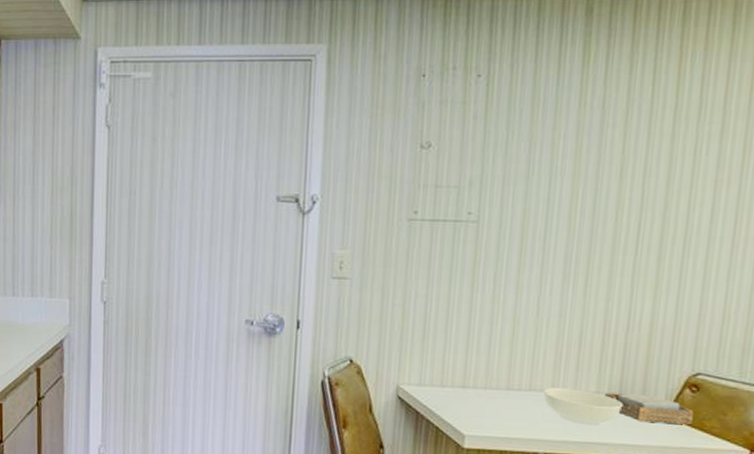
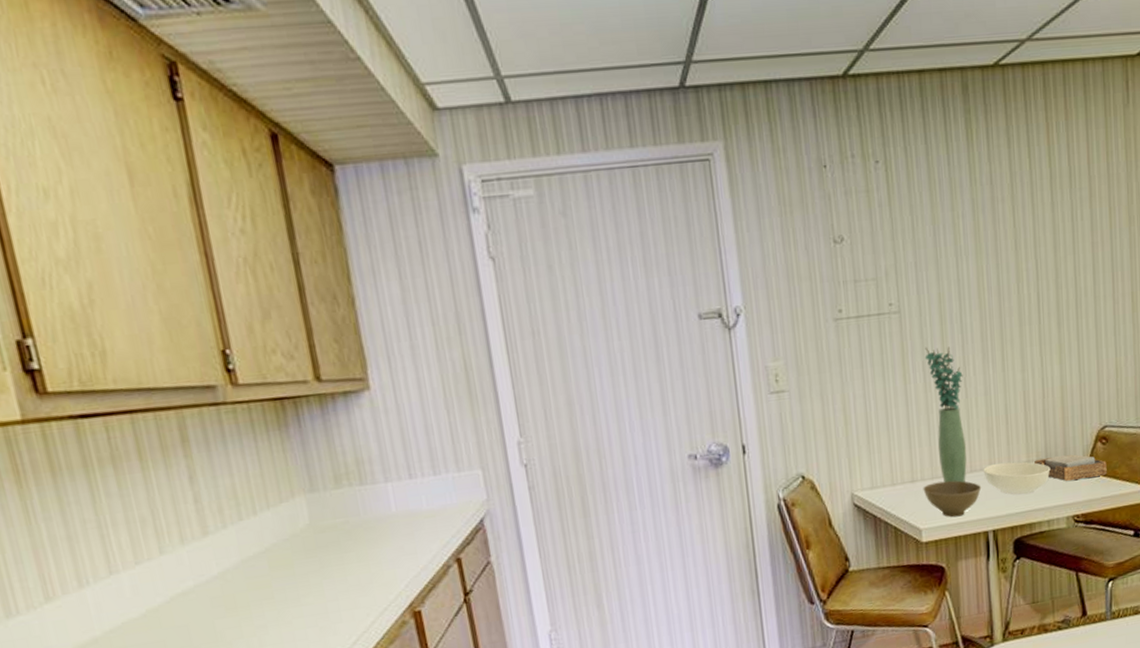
bowl: none [473,392,539,432] -> present [923,480,982,517]
vase: none [496,259,538,399] -> present [924,347,967,483]

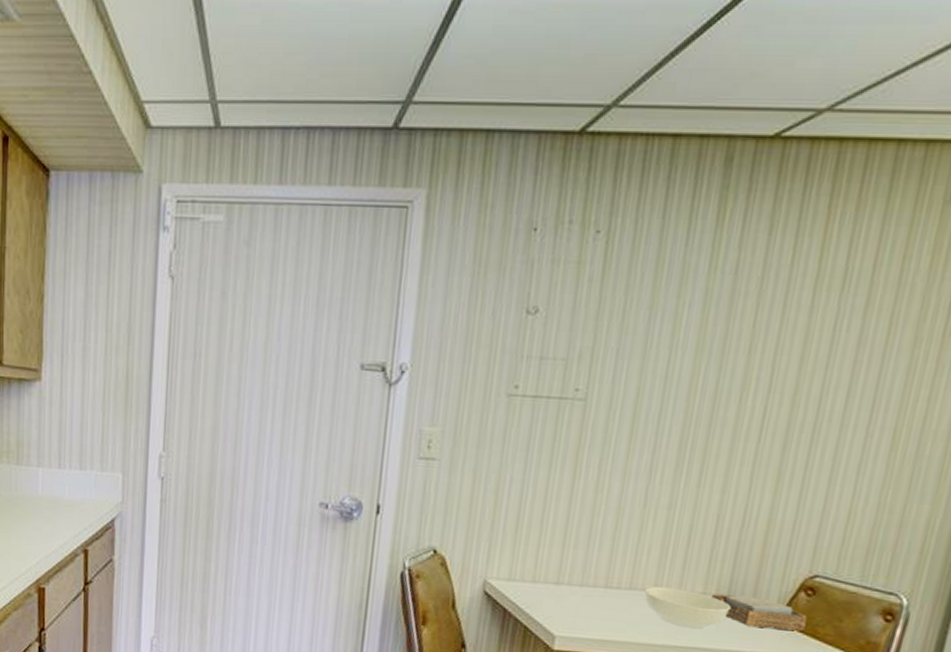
bowl: present [923,480,982,517] -> none [567,590,639,634]
vase: present [924,347,967,483] -> none [593,443,646,598]

